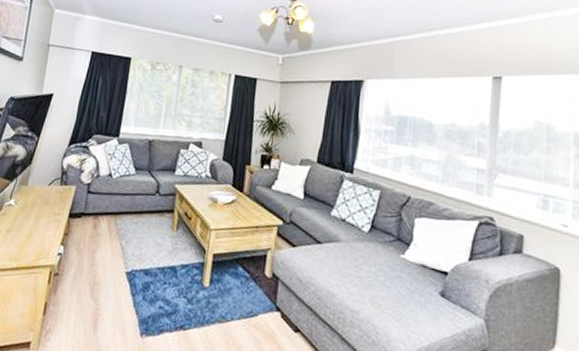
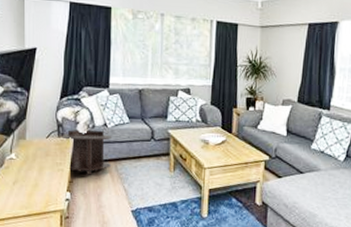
side table: none [64,178,115,230] -> present [62,129,111,176]

